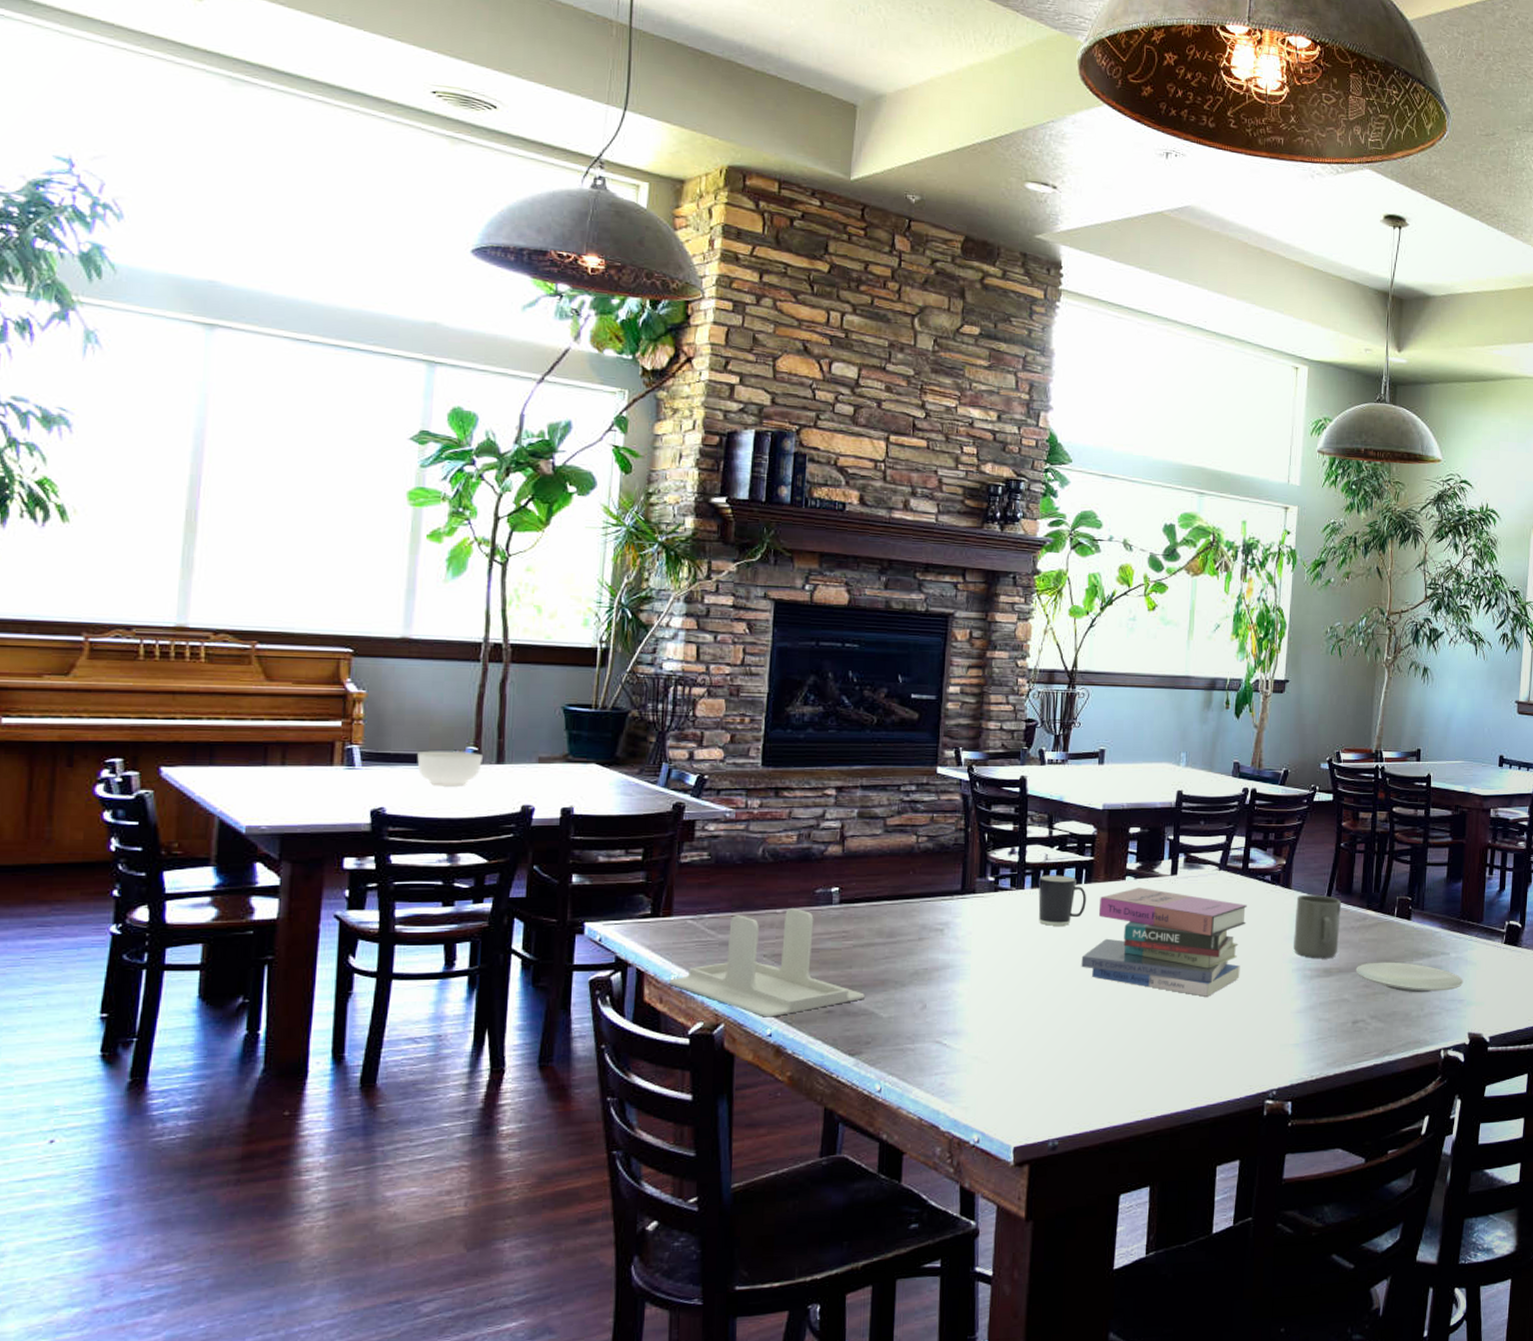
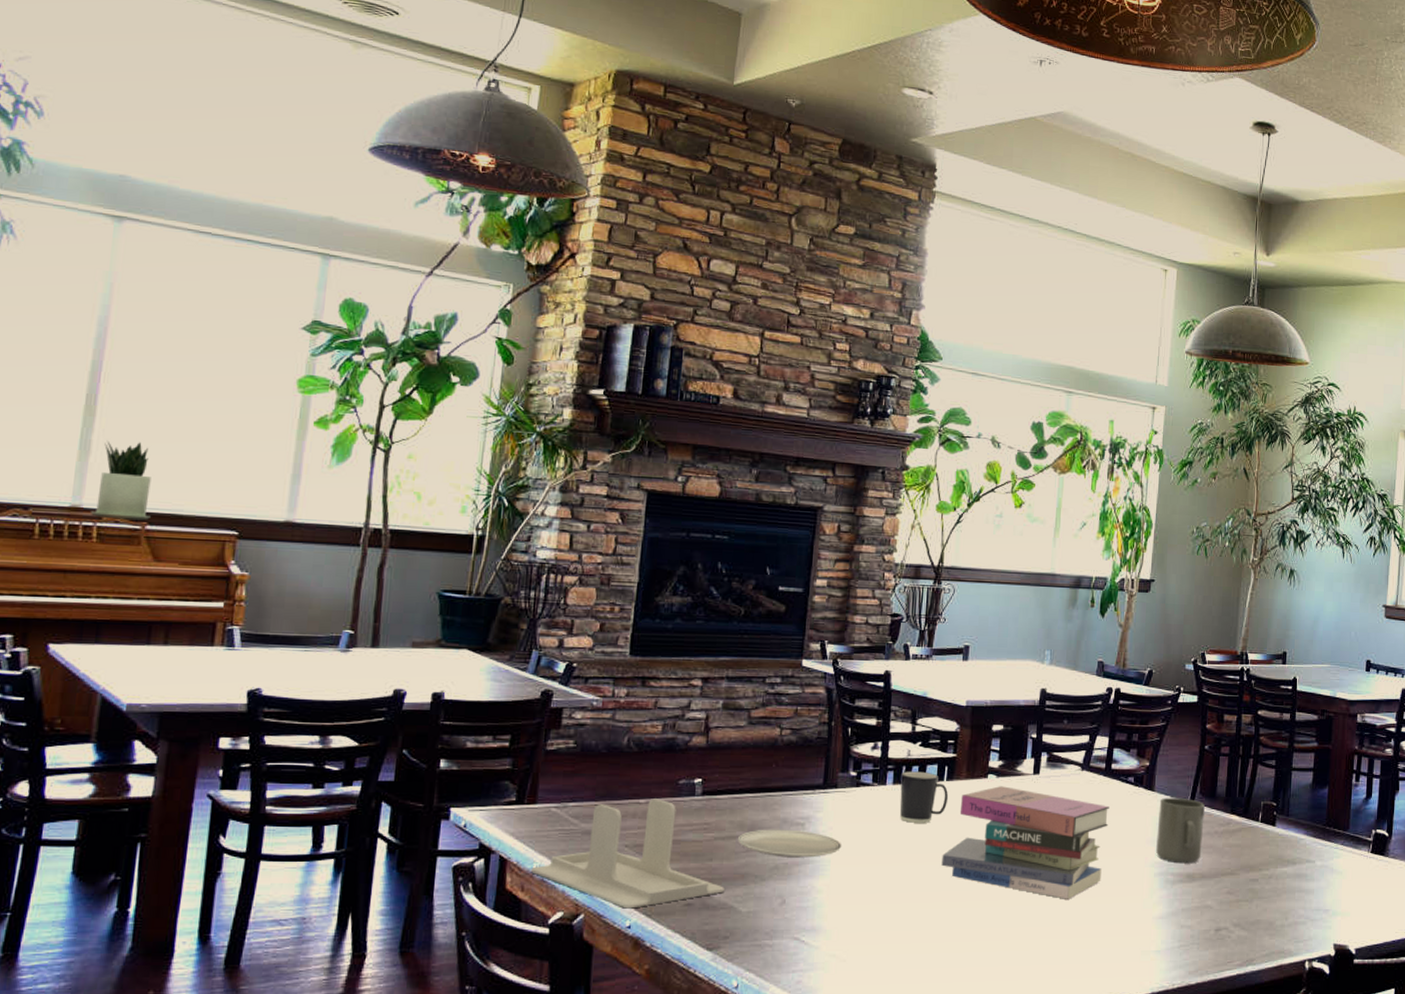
planter: none [197,557,260,640] -> present [91,440,151,521]
bowl: present [417,751,484,787] -> none [294,633,359,669]
plate: none [876,935,982,963] -> present [737,829,842,858]
plate: present [1355,962,1464,993] -> none [1219,868,1329,902]

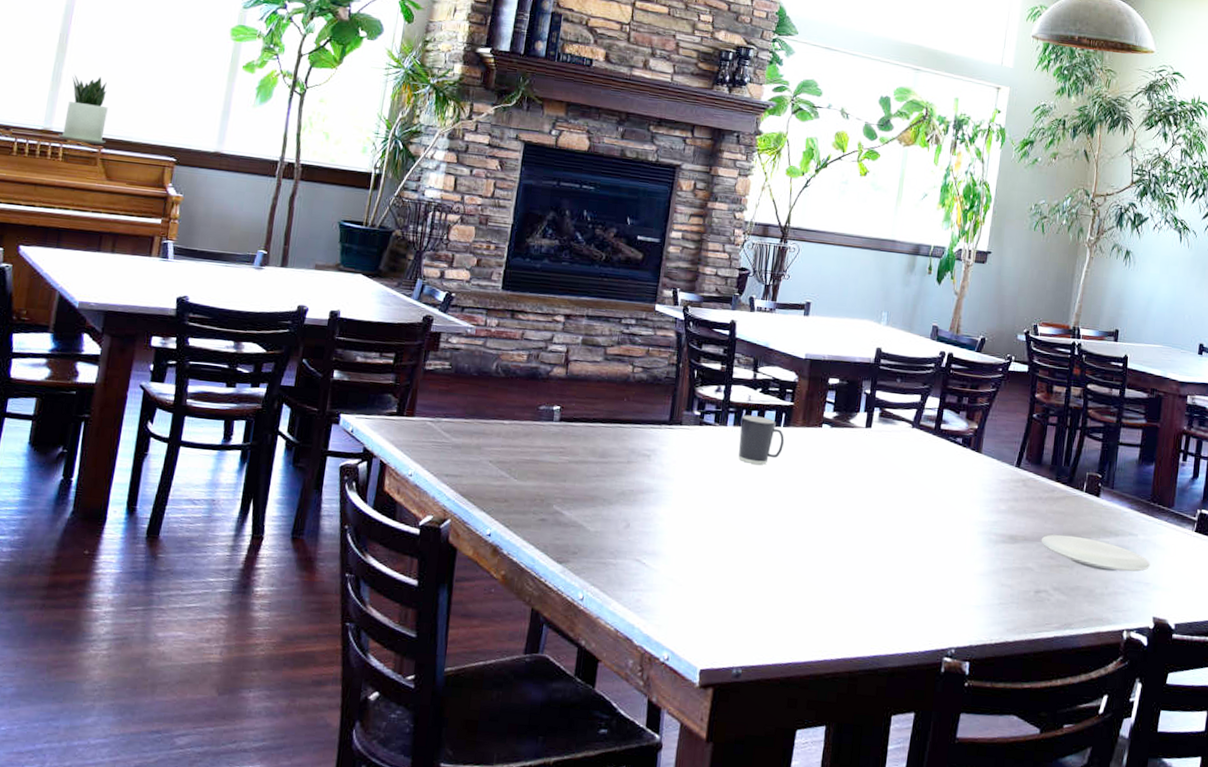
napkin holder: present [531,798,724,909] -> none [407,420,575,519]
plate: present [737,829,842,858] -> none [589,457,684,487]
books: present [941,786,1109,899] -> none [775,436,937,549]
cup: present [1156,797,1205,863] -> none [980,460,1030,525]
plate: none [1219,868,1329,902] -> present [1041,534,1151,572]

